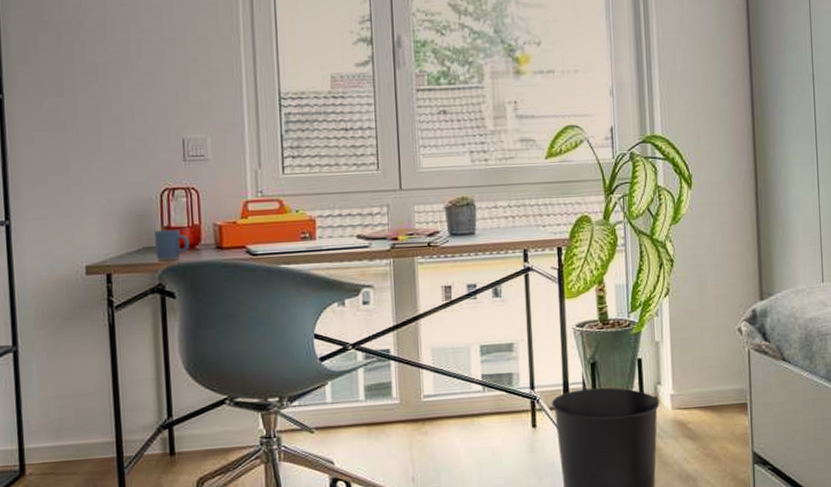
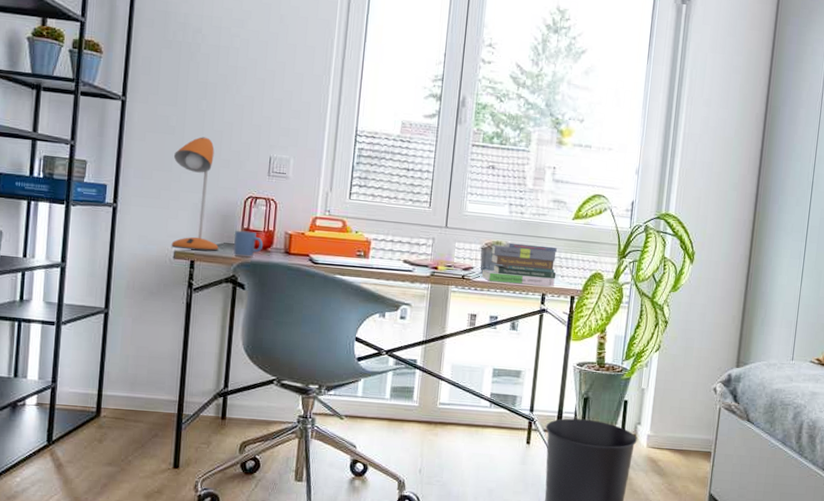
desk lamp: none [68,127,138,263] -> present [171,137,219,251]
books: none [449,193,537,245] -> present [481,242,557,287]

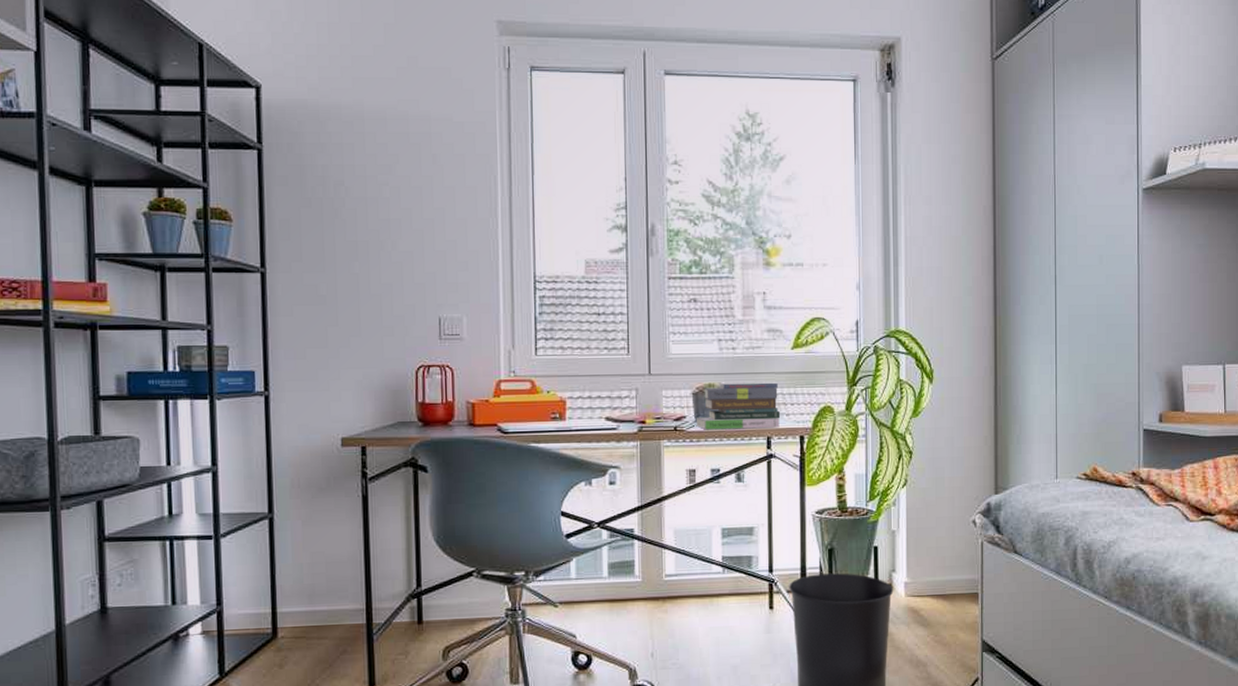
desk lamp: present [171,137,219,251] -> none [327,303,392,435]
mug: present [233,230,264,258] -> none [408,405,444,436]

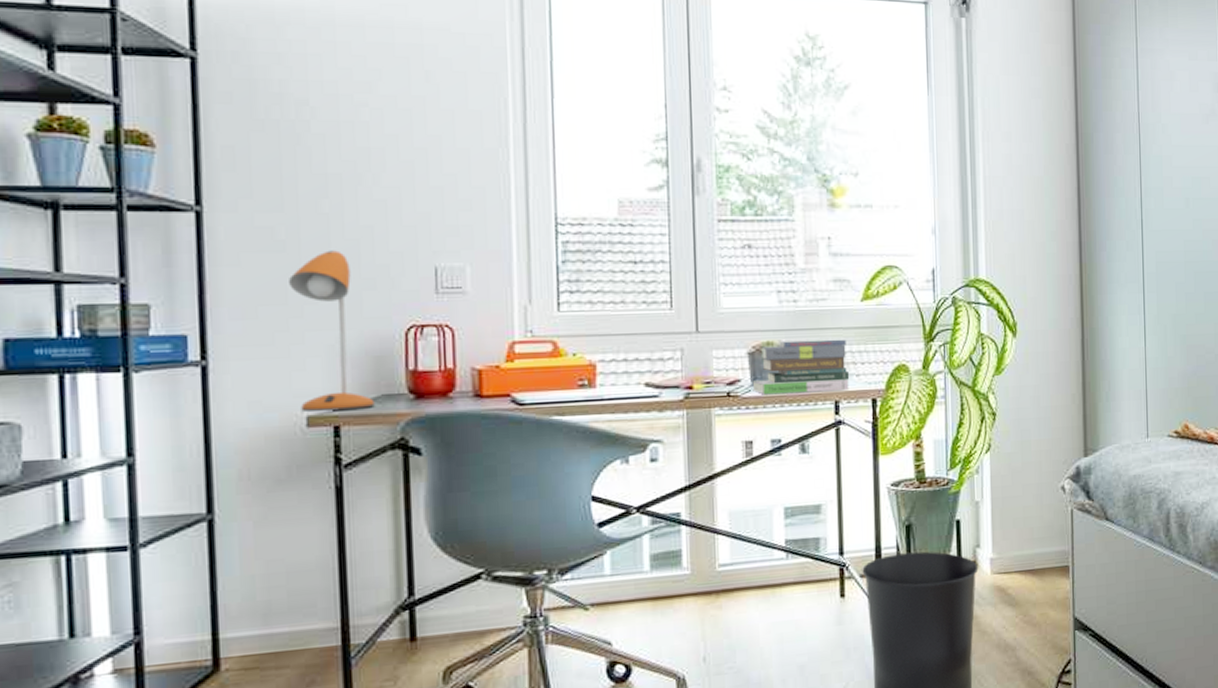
desk lamp: none [327,303,392,435] -> present [287,250,375,413]

